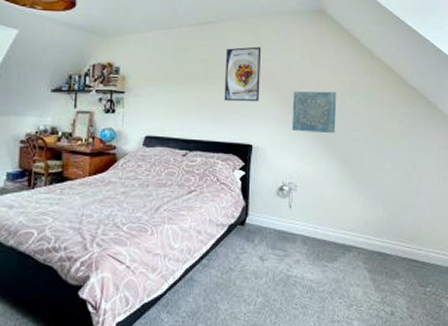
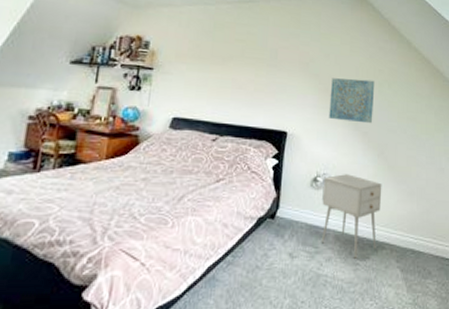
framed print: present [224,46,261,102] -> none [260,29,302,87]
nightstand: none [289,183,347,261] -> present [321,174,382,259]

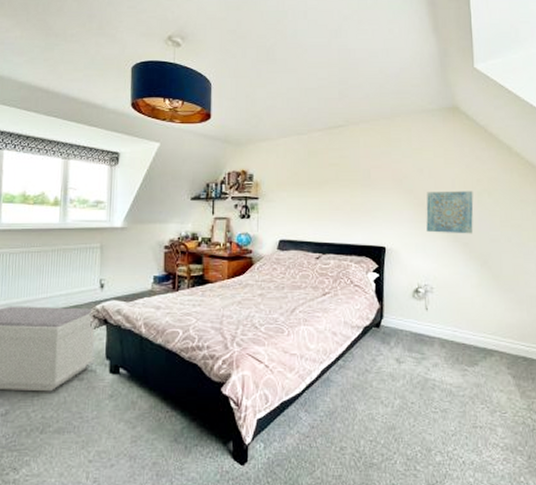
nightstand: present [321,174,382,259] -> none [425,285,488,365]

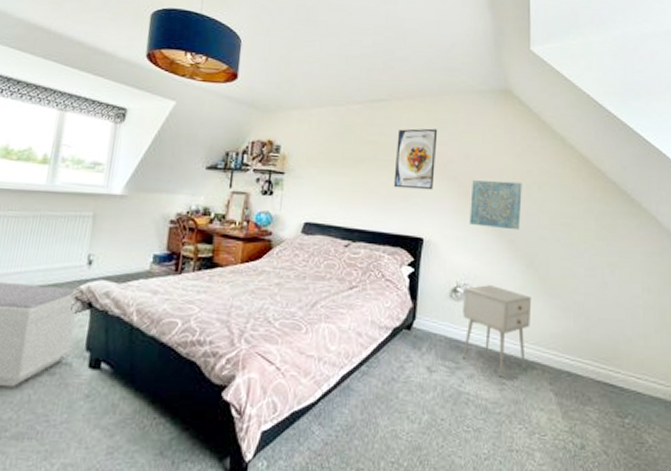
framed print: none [355,148,393,204] -> present [393,128,438,190]
nightstand: none [425,285,488,365] -> present [462,285,532,378]

